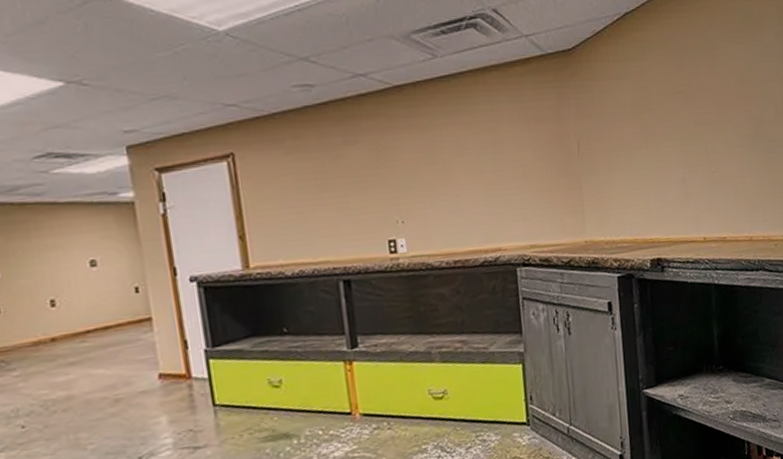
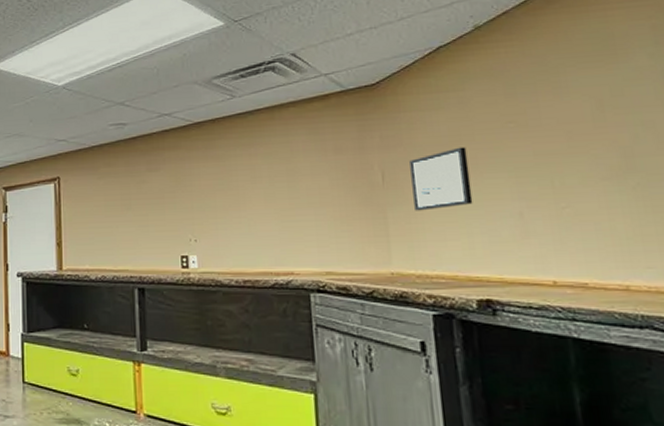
wall art: none [600,116,650,180] -> present [409,147,473,211]

